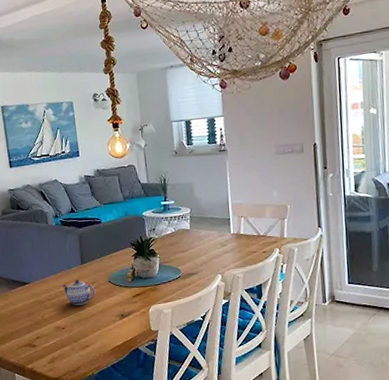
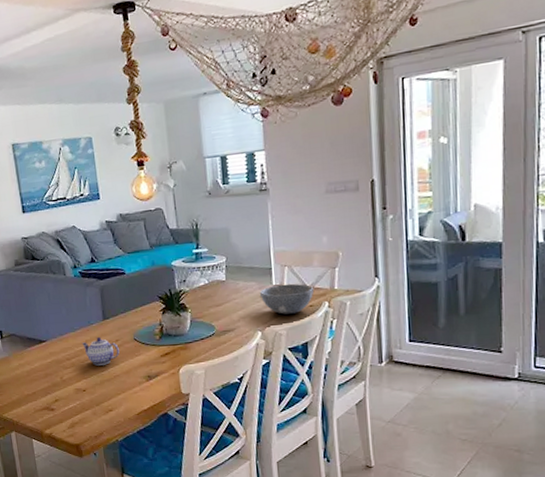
bowl: none [219,232,267,259] -> present [259,283,315,314]

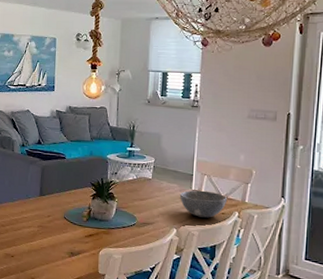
teapot: present [82,336,120,366] -> none [18,210,50,237]

